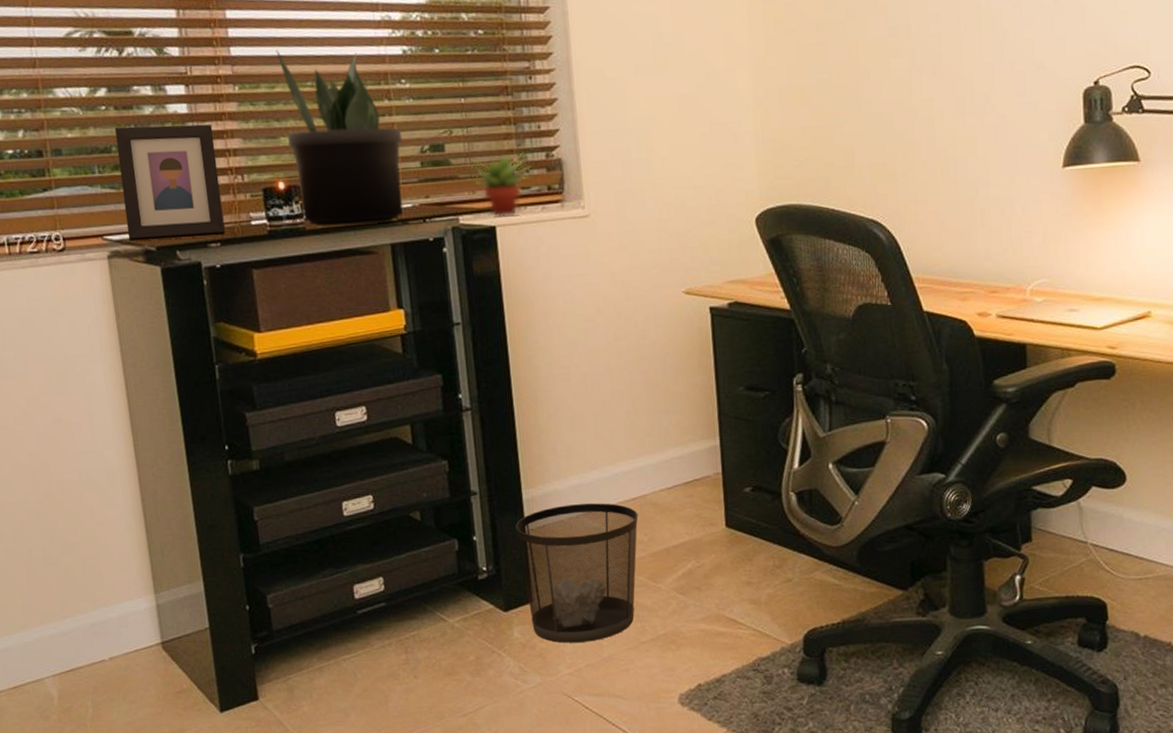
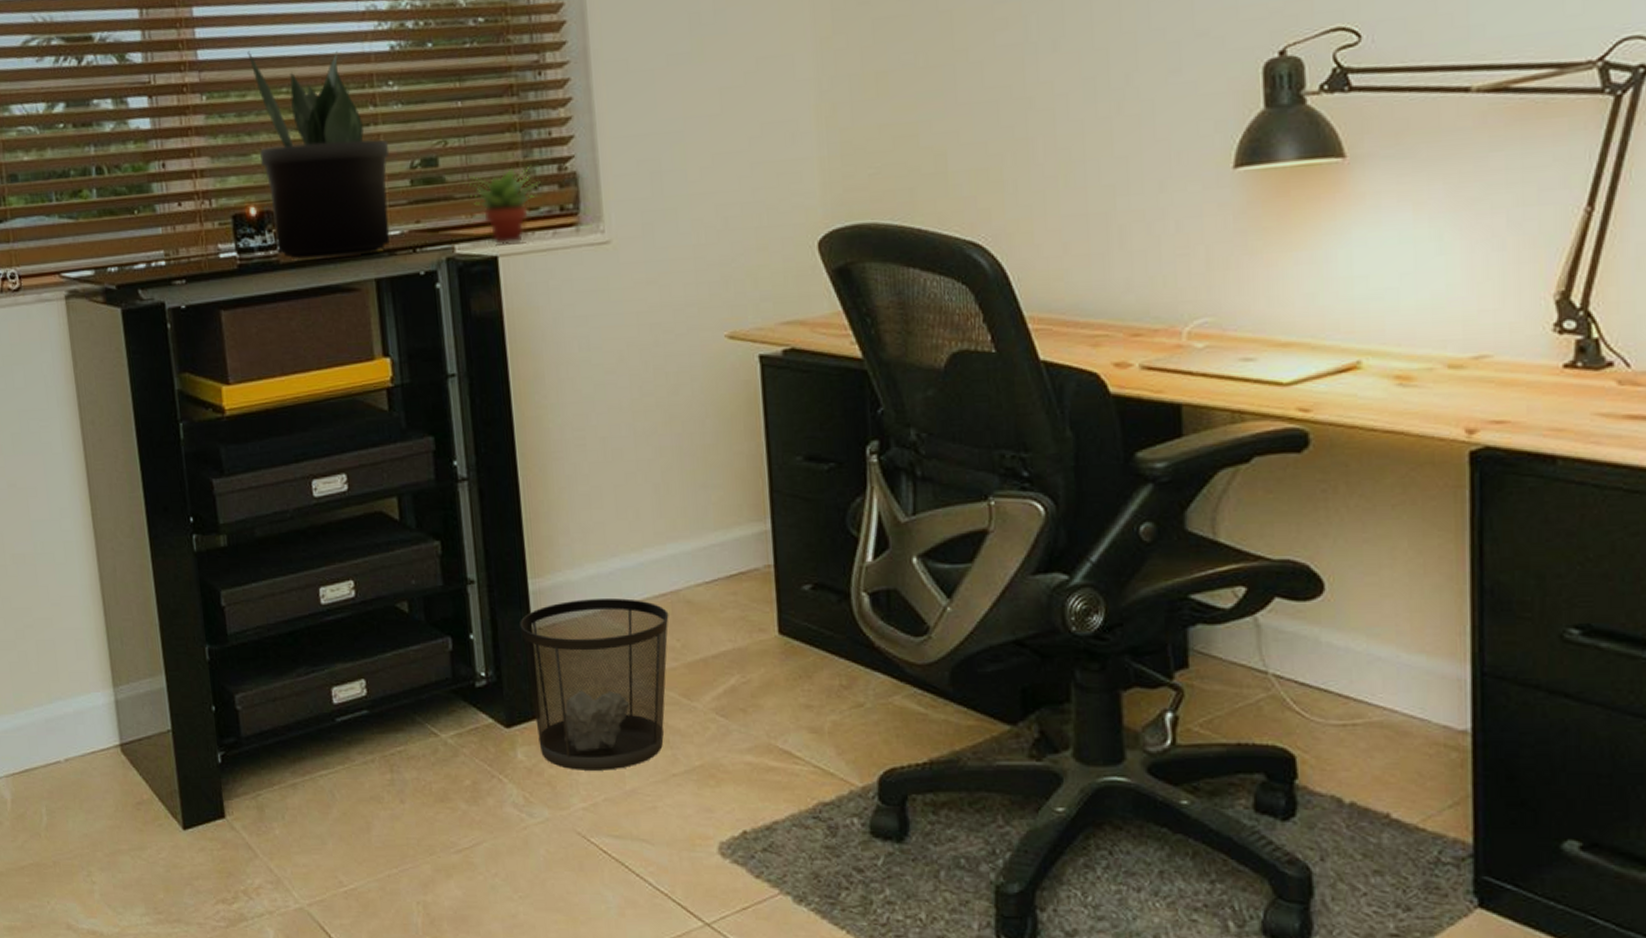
picture frame: present [114,124,225,241] -> none [72,140,191,279]

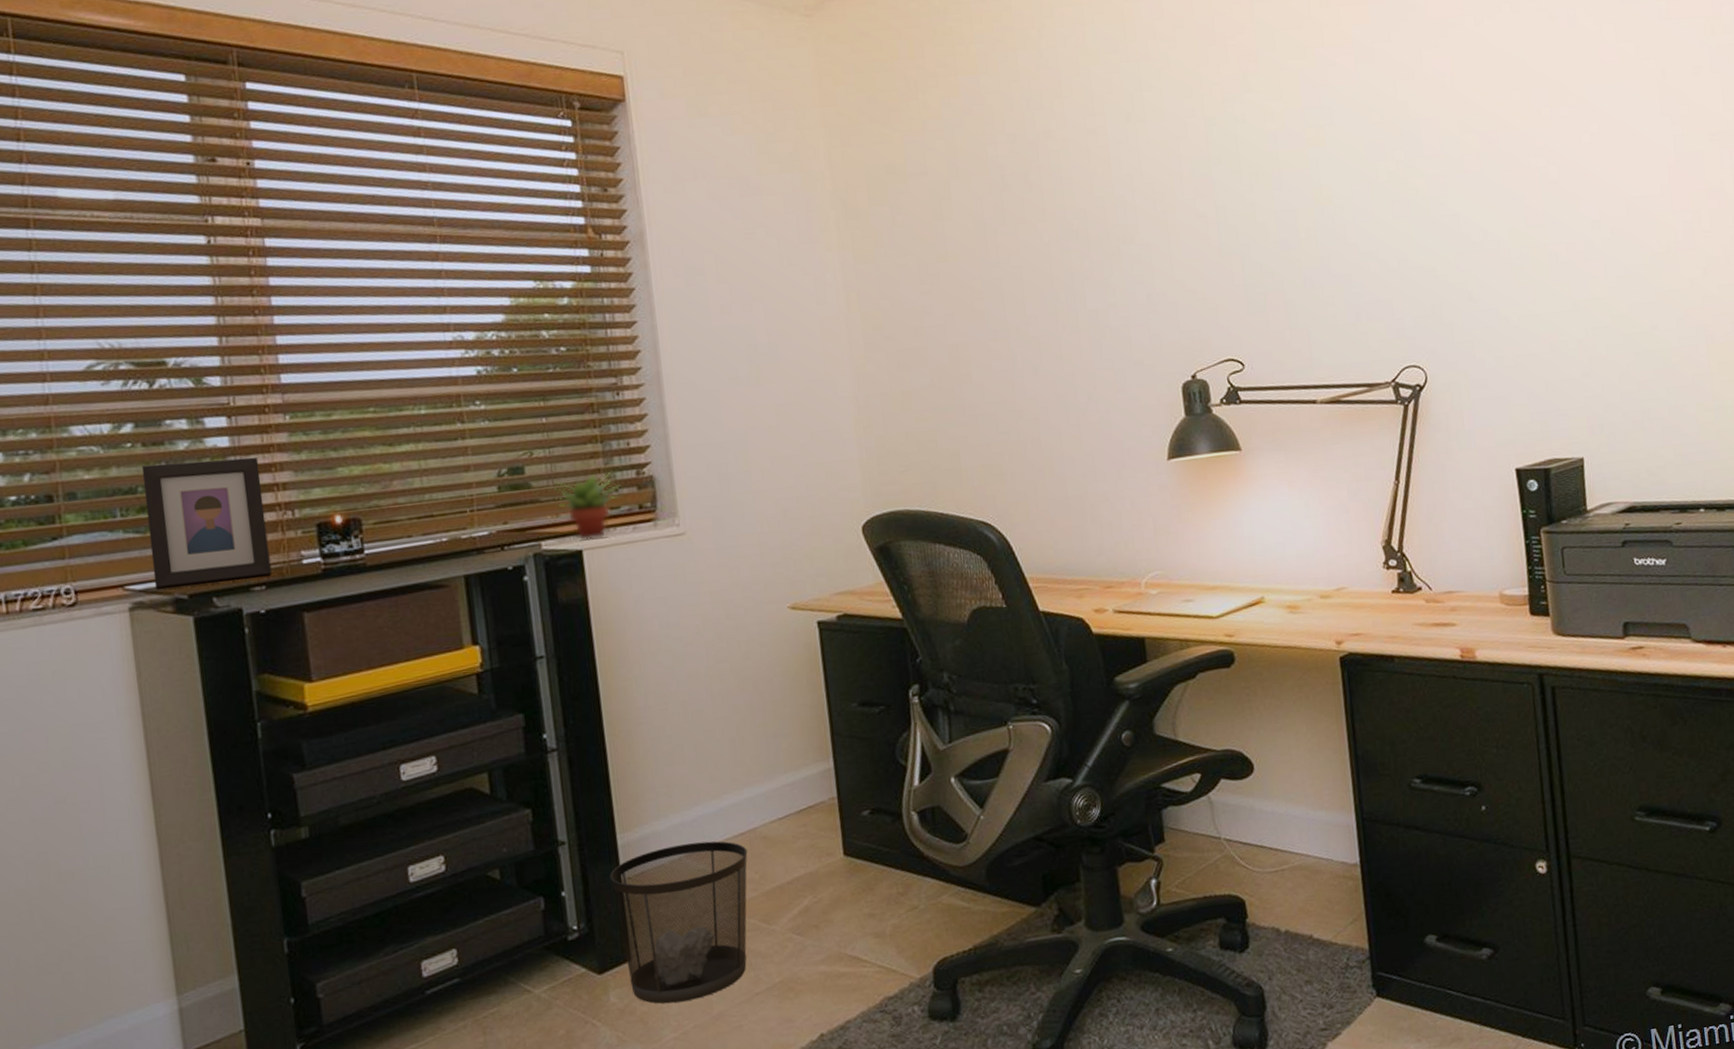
picture frame: none [72,140,191,279] -> present [141,457,272,590]
planter: present [247,50,391,259] -> none [333,375,479,562]

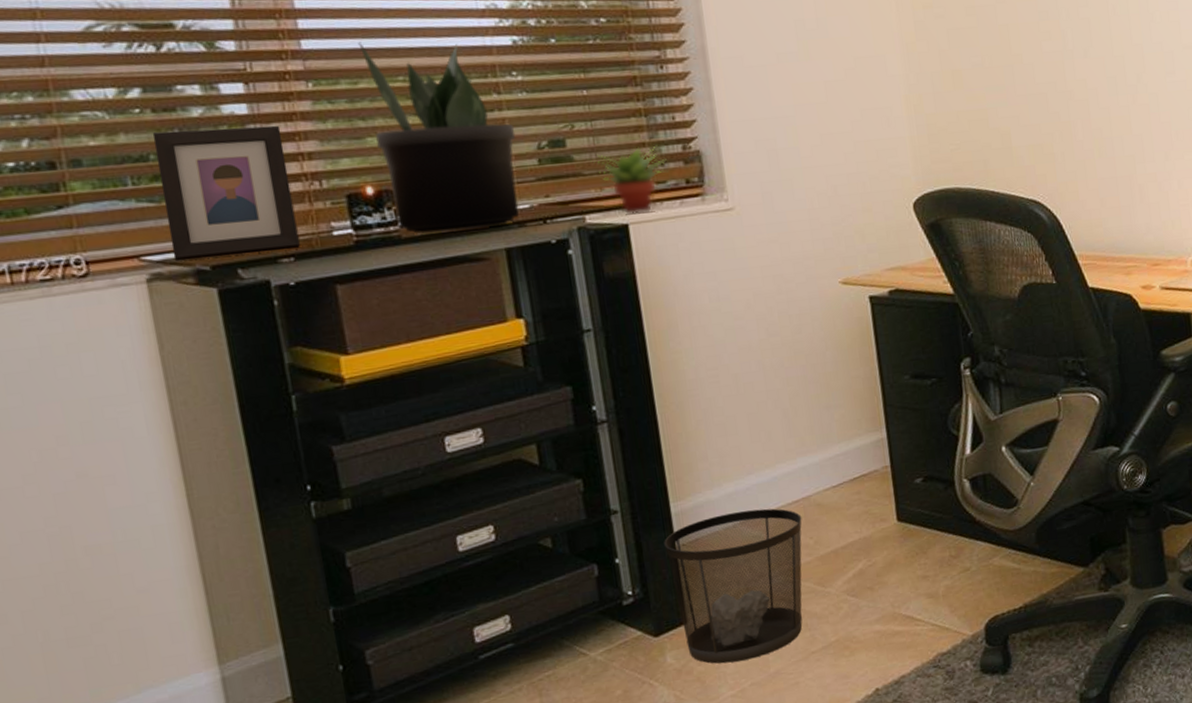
planter: none [333,375,479,562] -> present [358,42,520,234]

